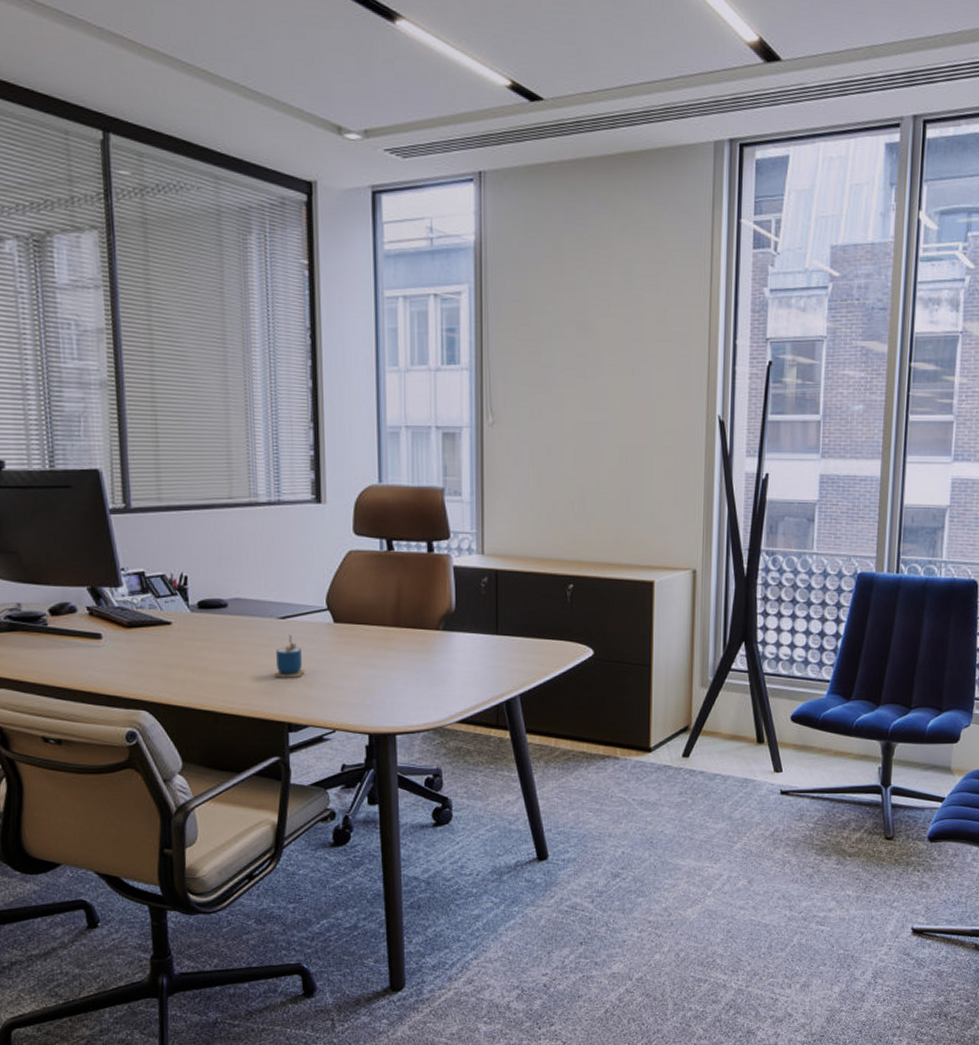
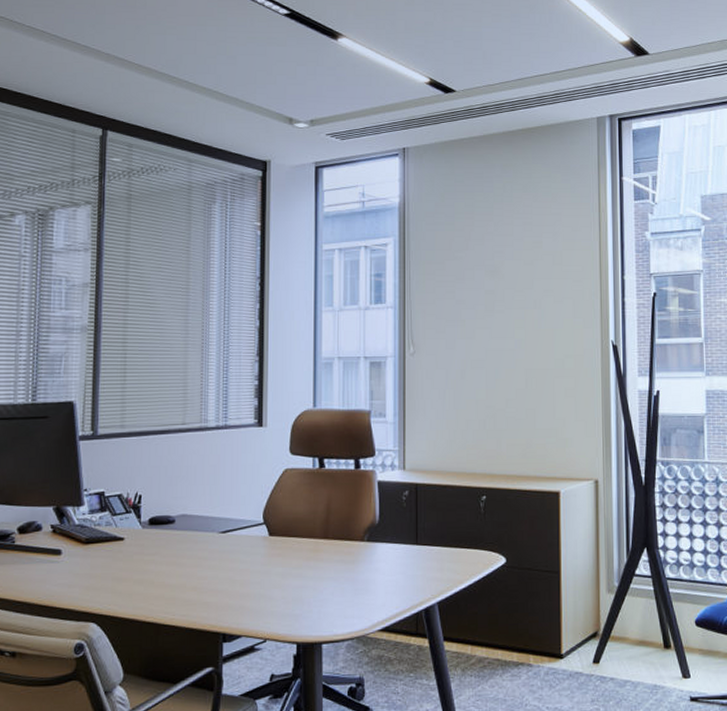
cup: present [274,635,305,678] -> none [213,548,241,590]

